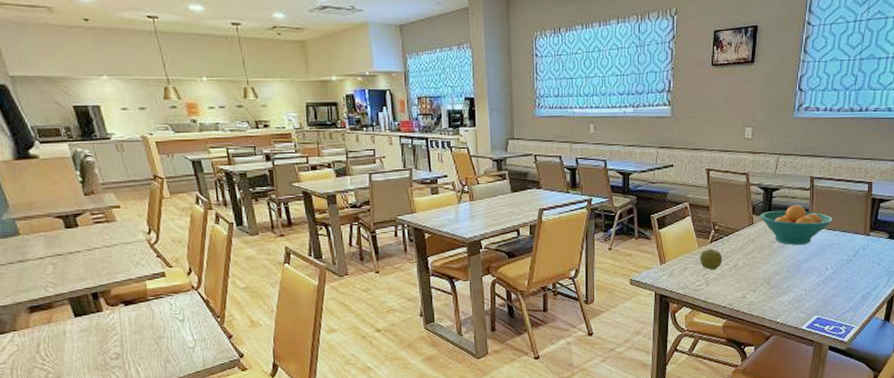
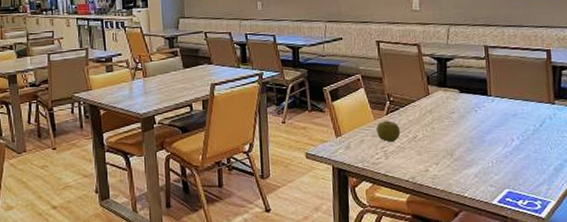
fruit bowl: present [759,204,833,245] -> none [435,74,513,115]

